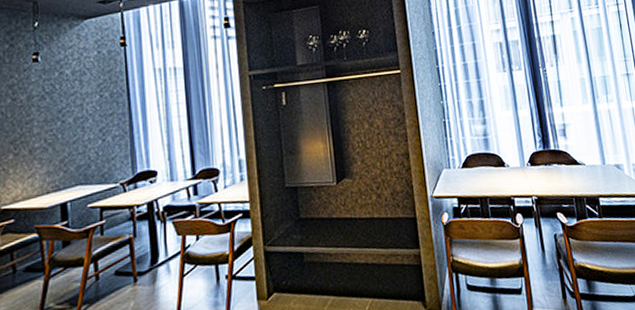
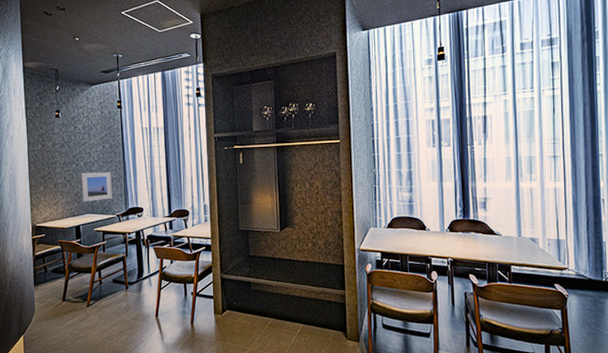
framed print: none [69,128,114,170] -> present [81,172,112,202]

